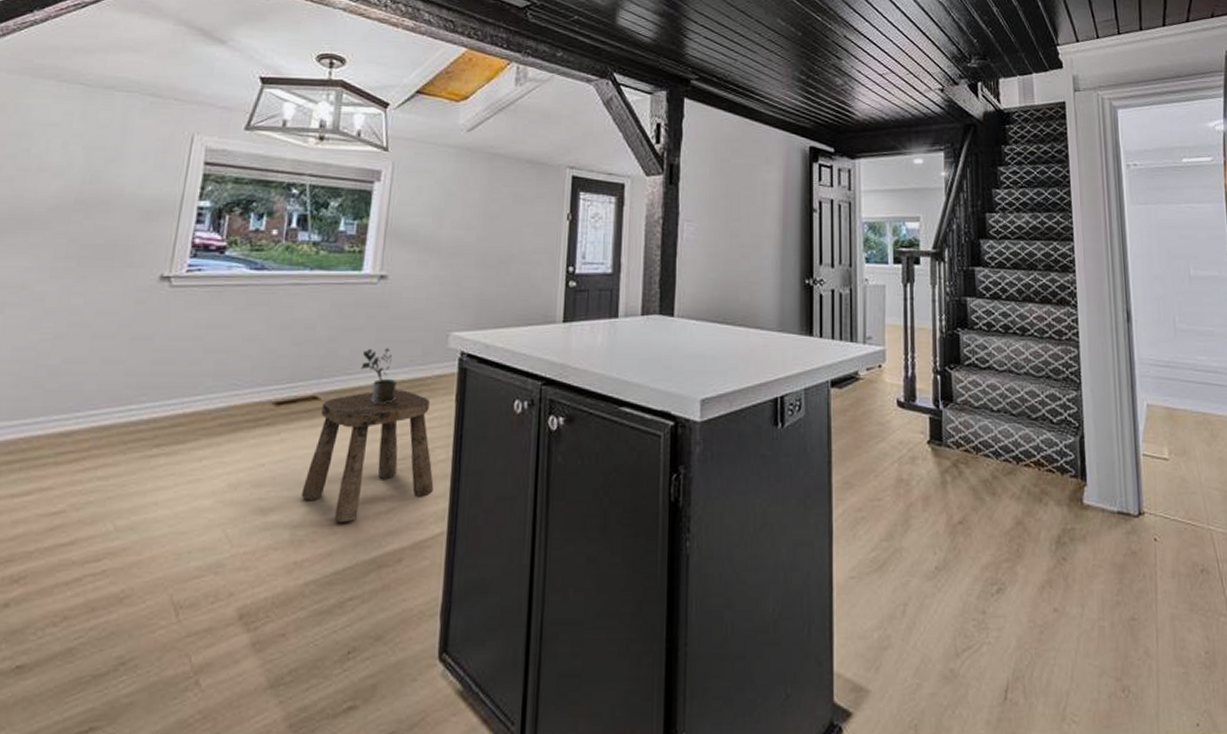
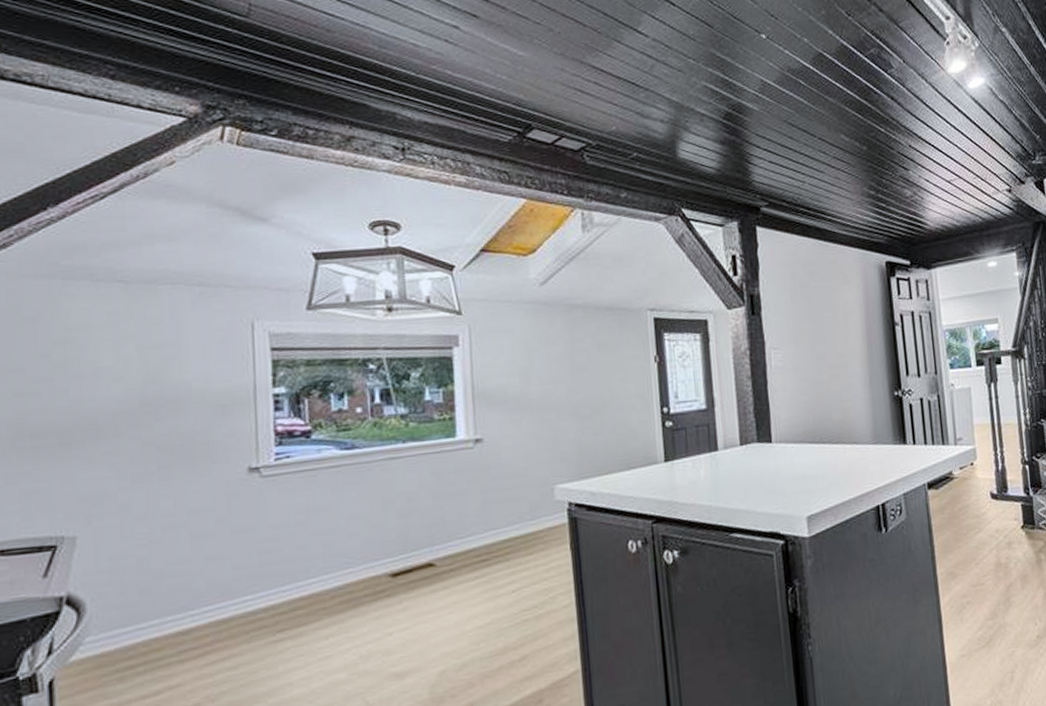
stool: present [301,390,434,523] -> none [433,545,562,677]
potted plant: present [360,348,397,403] -> none [471,508,511,562]

